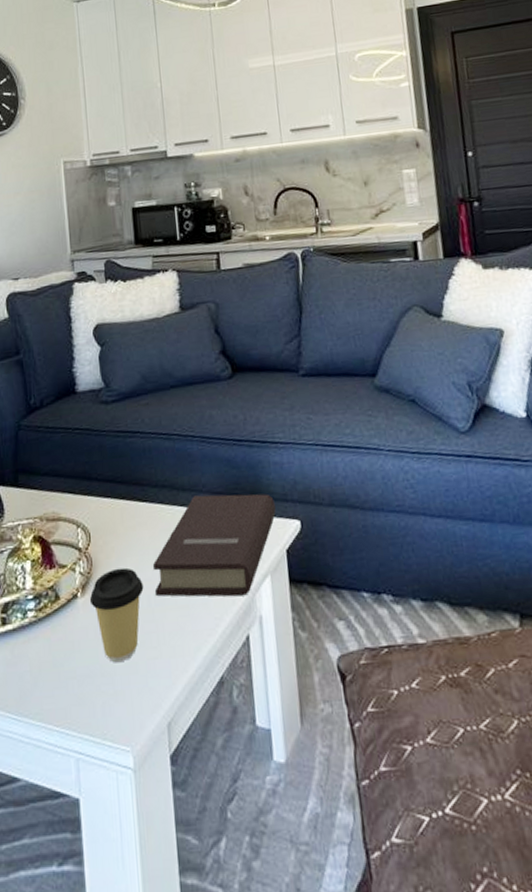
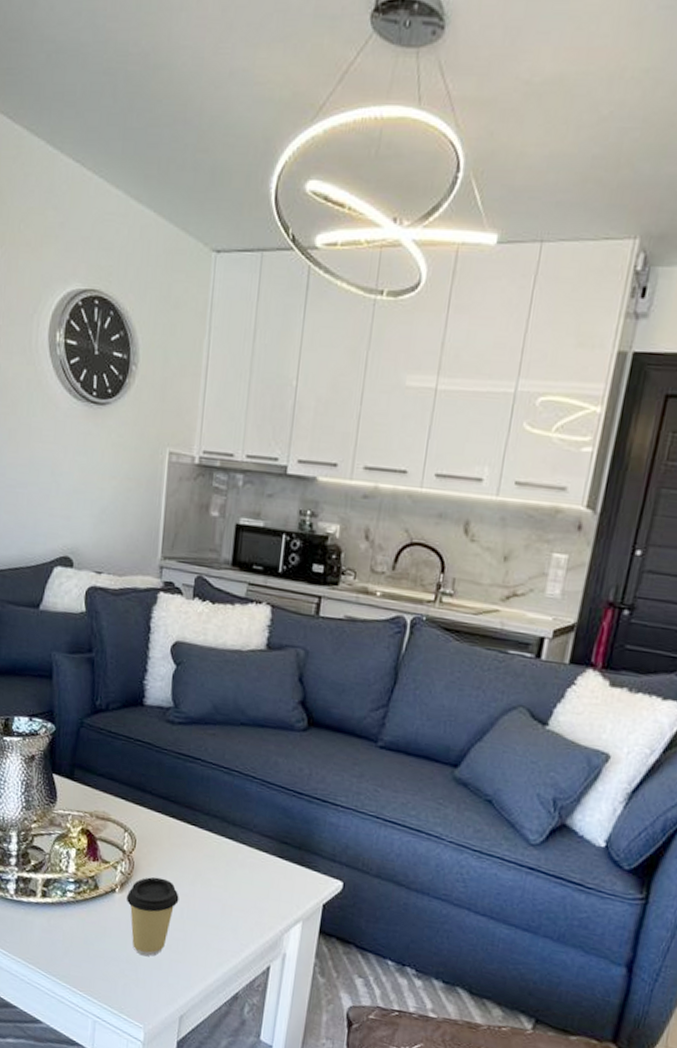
book: present [152,493,276,597] -> none [188,832,322,933]

